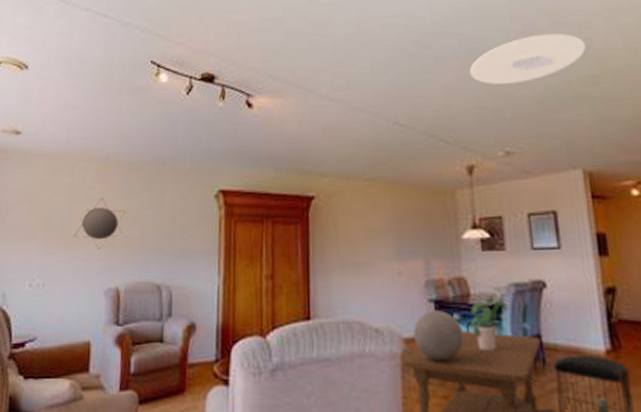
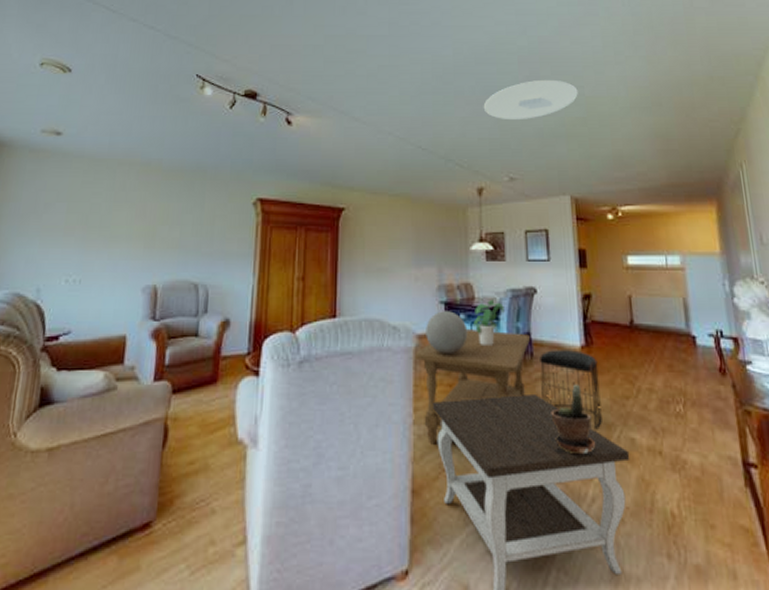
home mirror: present [73,197,125,249] -> none [113,200,165,249]

